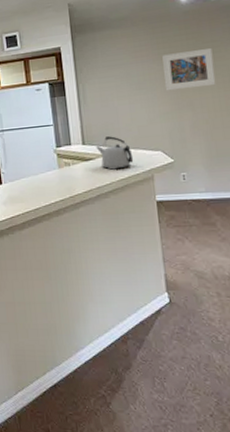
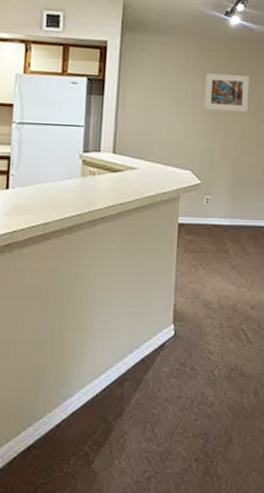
kettle: present [96,136,134,170] -> none [126,148,163,185]

